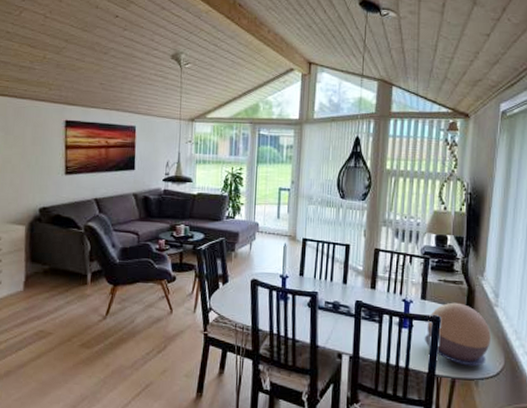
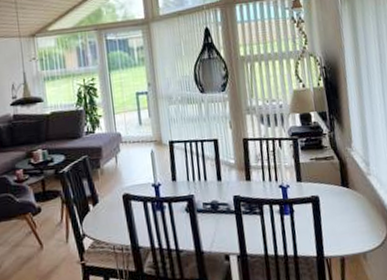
decorative bowl: present [424,302,491,367] -> none [306,178,371,241]

